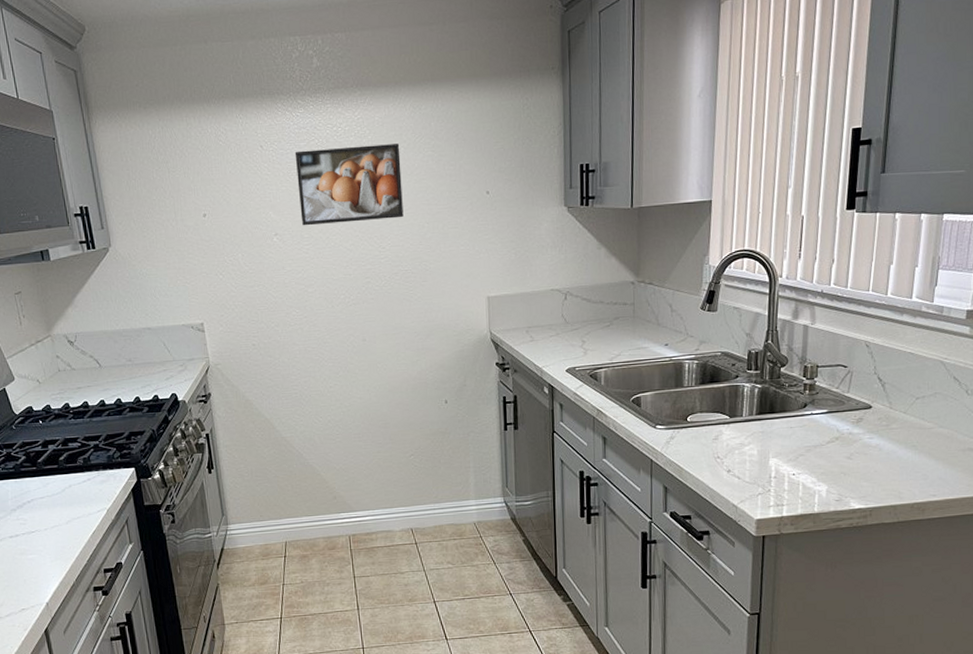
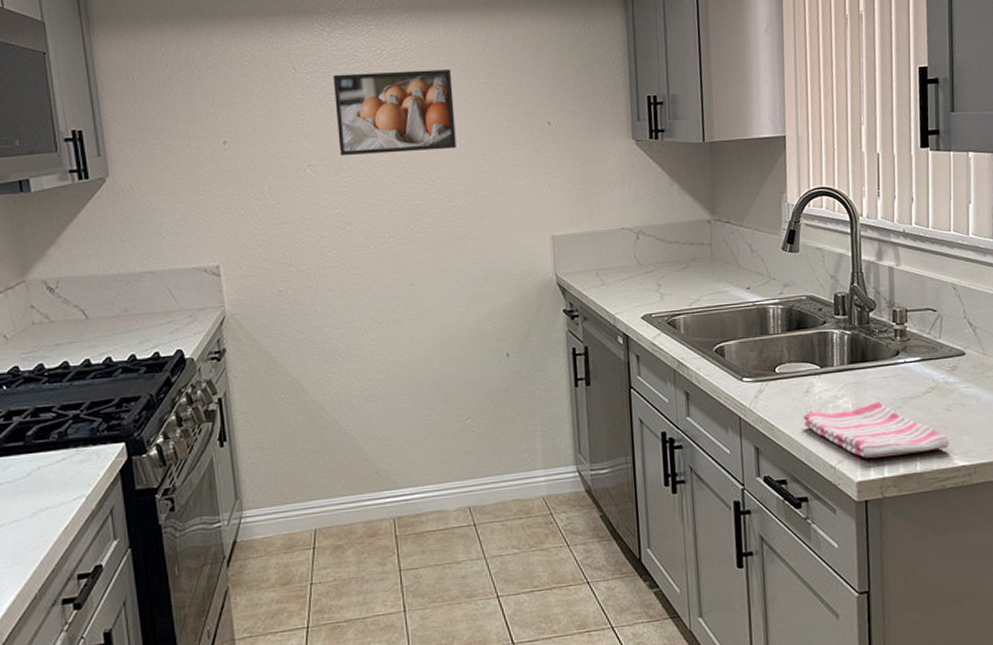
dish towel: none [710,448,849,499] -> present [802,400,950,458]

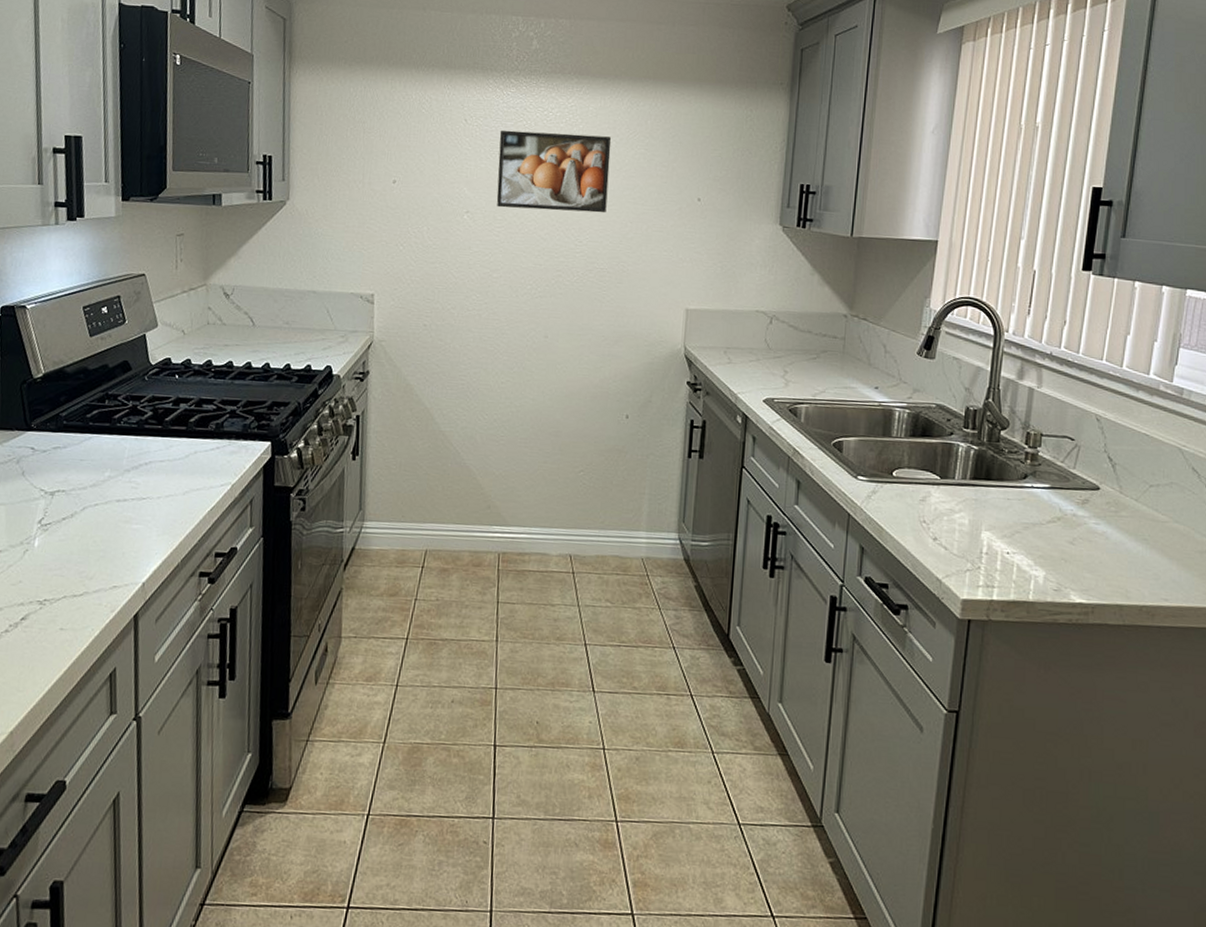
dish towel: present [802,400,950,458] -> none [914,521,1069,583]

